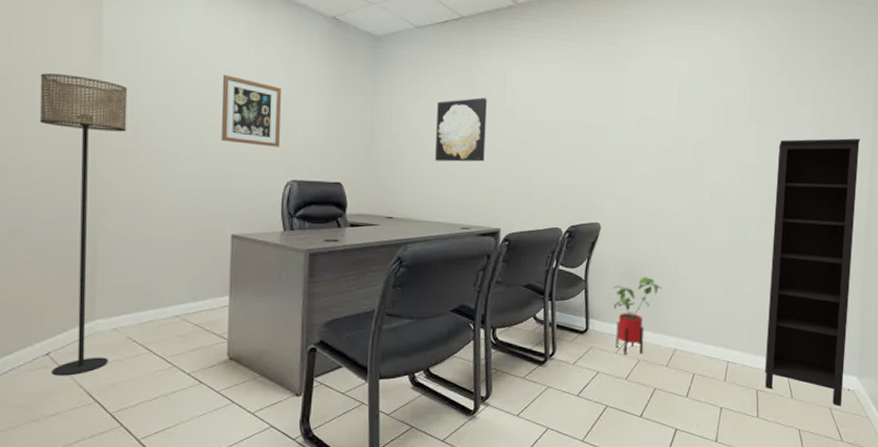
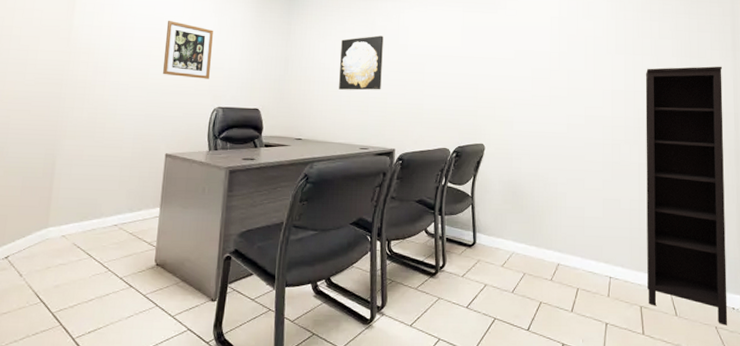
floor lamp: present [39,73,128,376] -> none [8,22,92,278]
house plant: present [613,276,662,355] -> none [498,193,544,269]

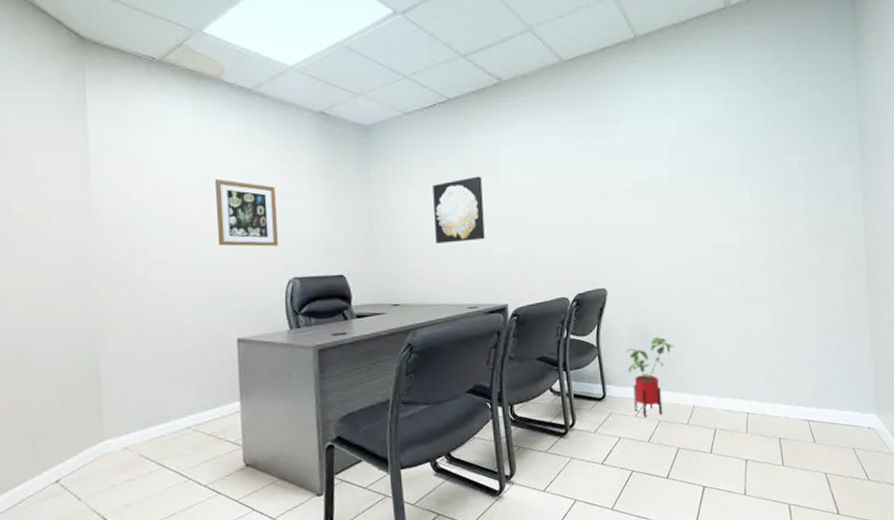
house plant: none [498,193,544,269] -> present [626,336,675,418]
bookcase: present [645,66,728,326] -> none [772,179,865,446]

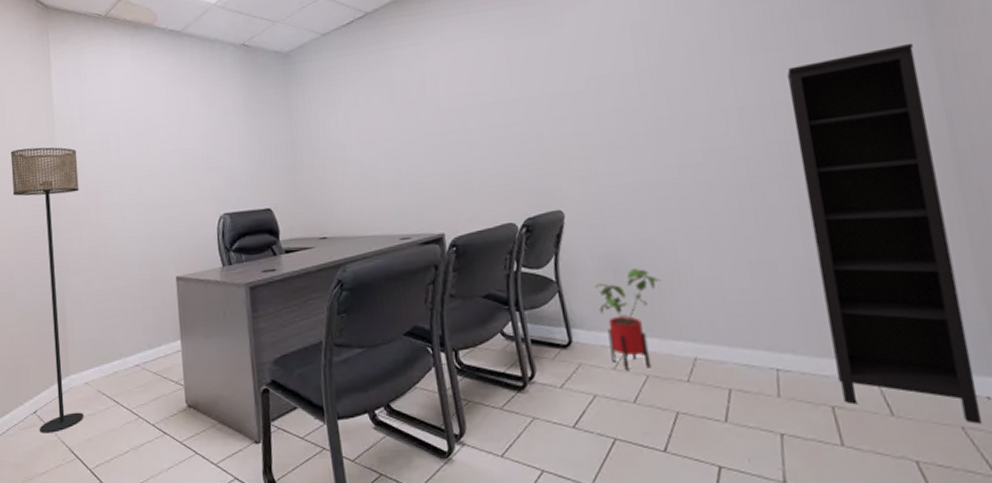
floor lamp: none [28,195,122,503] -> present [10,147,85,433]
wall art: present [214,178,278,247] -> none [152,120,209,186]
wall art: present [433,176,485,244] -> none [355,92,414,170]
bookcase: none [772,179,865,446] -> present [786,42,983,424]

